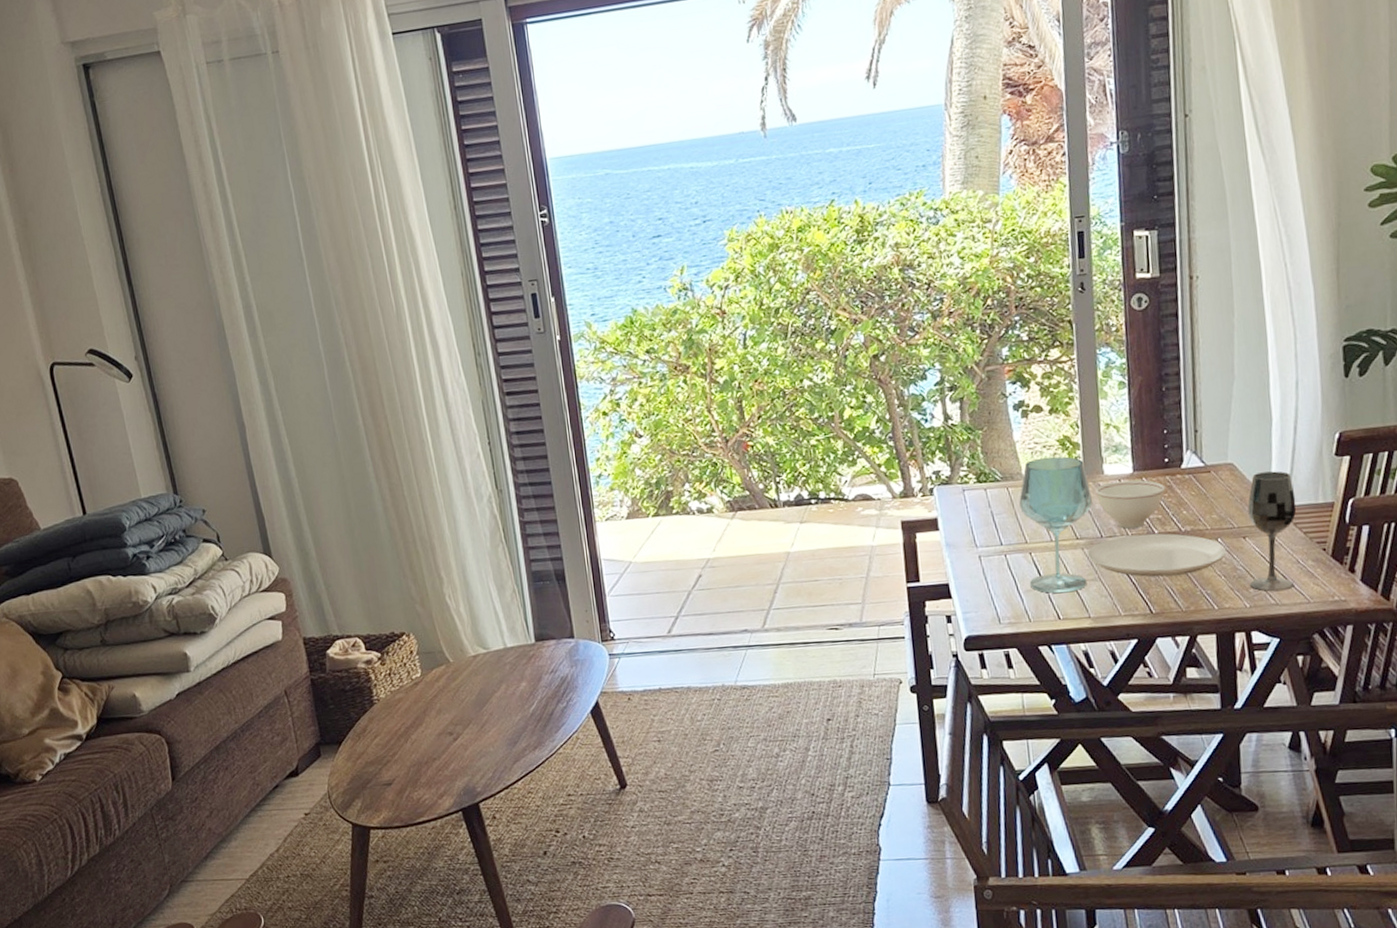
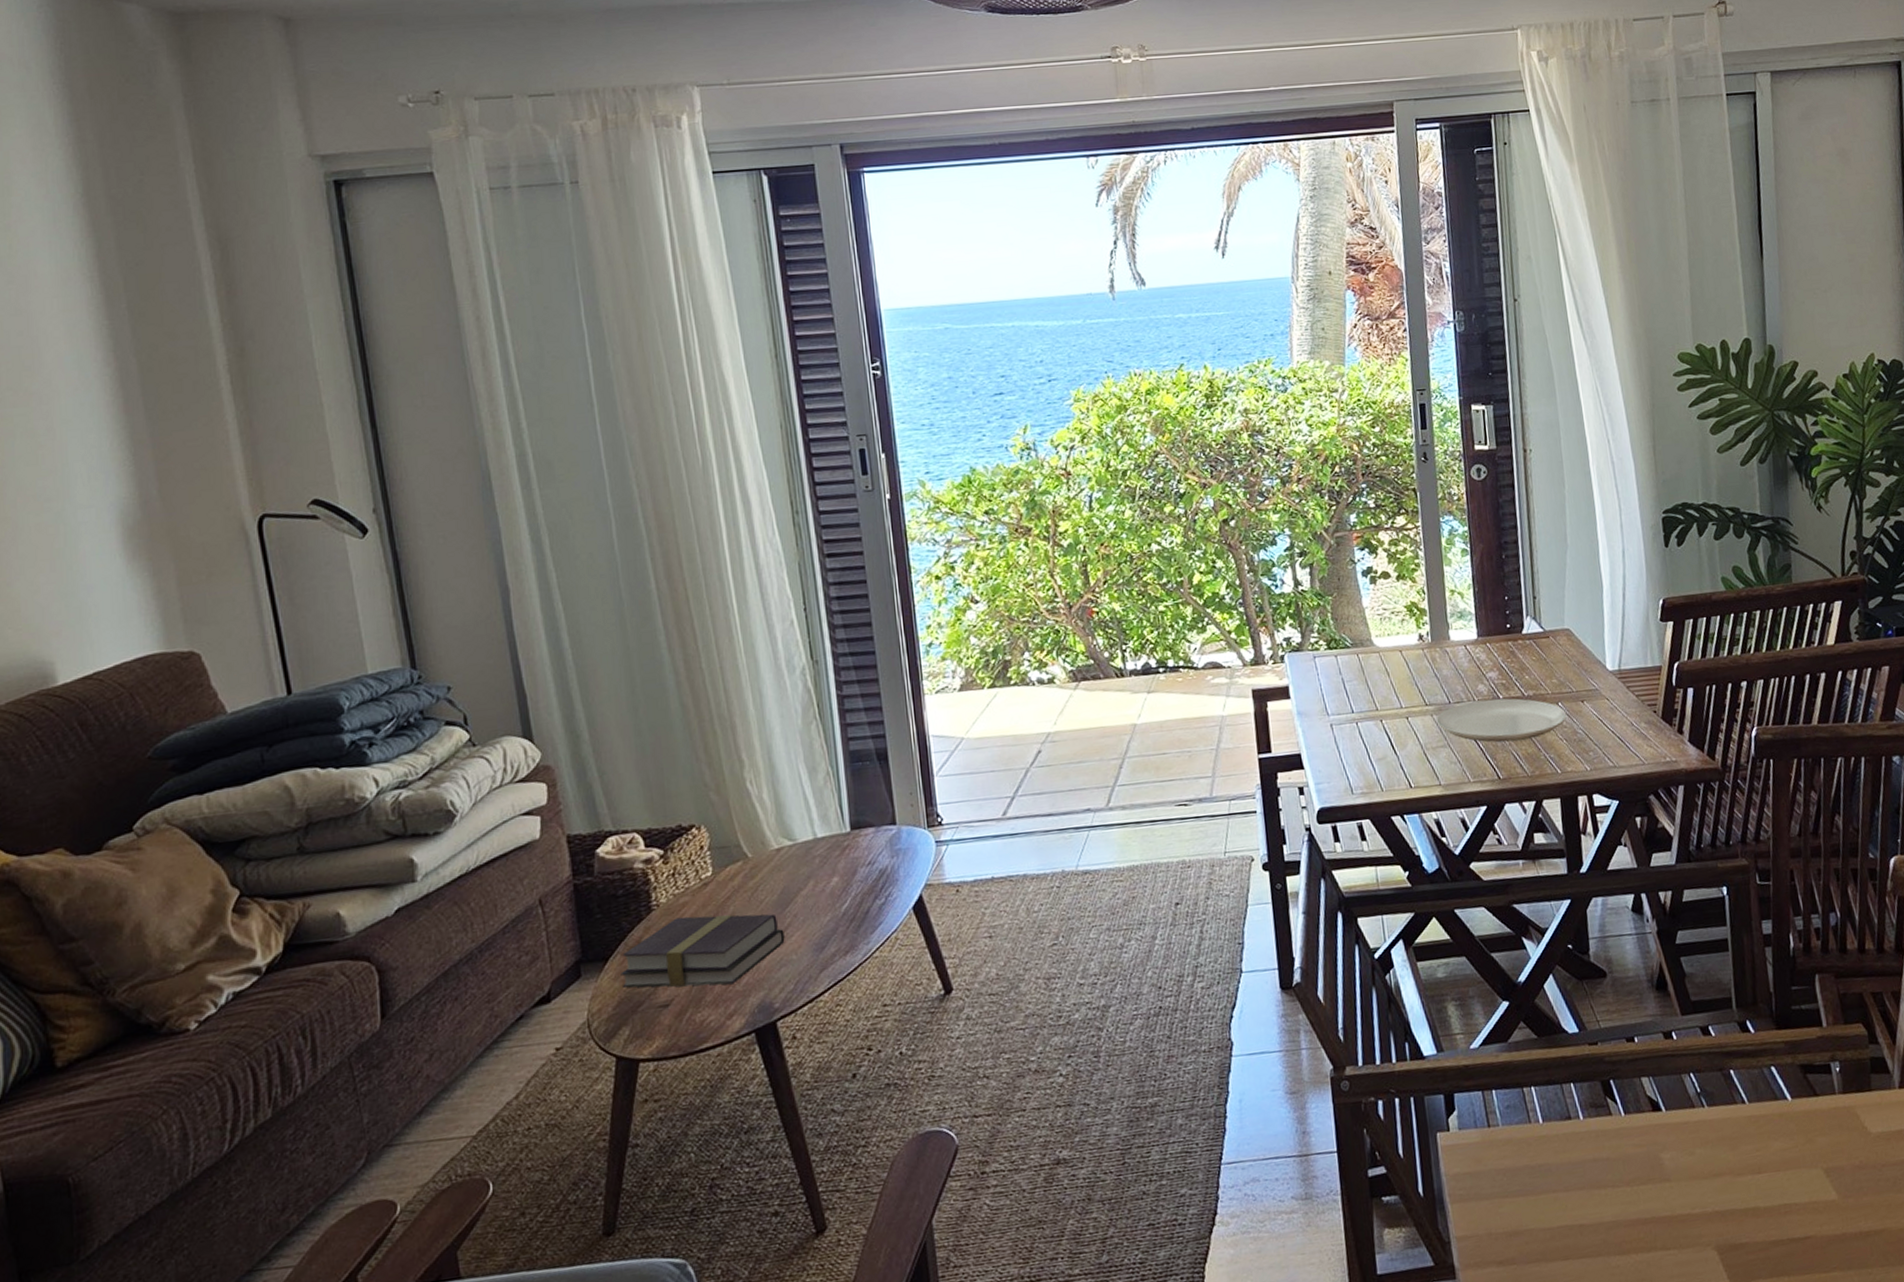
book: none [352,710,483,770] -> present [620,913,785,988]
wine glass: present [1018,456,1093,594] -> none [1368,622,1441,761]
bowl: present [1095,480,1166,529] -> none [1442,645,1509,694]
wine glass: present [1247,471,1297,592] -> none [1584,636,1629,755]

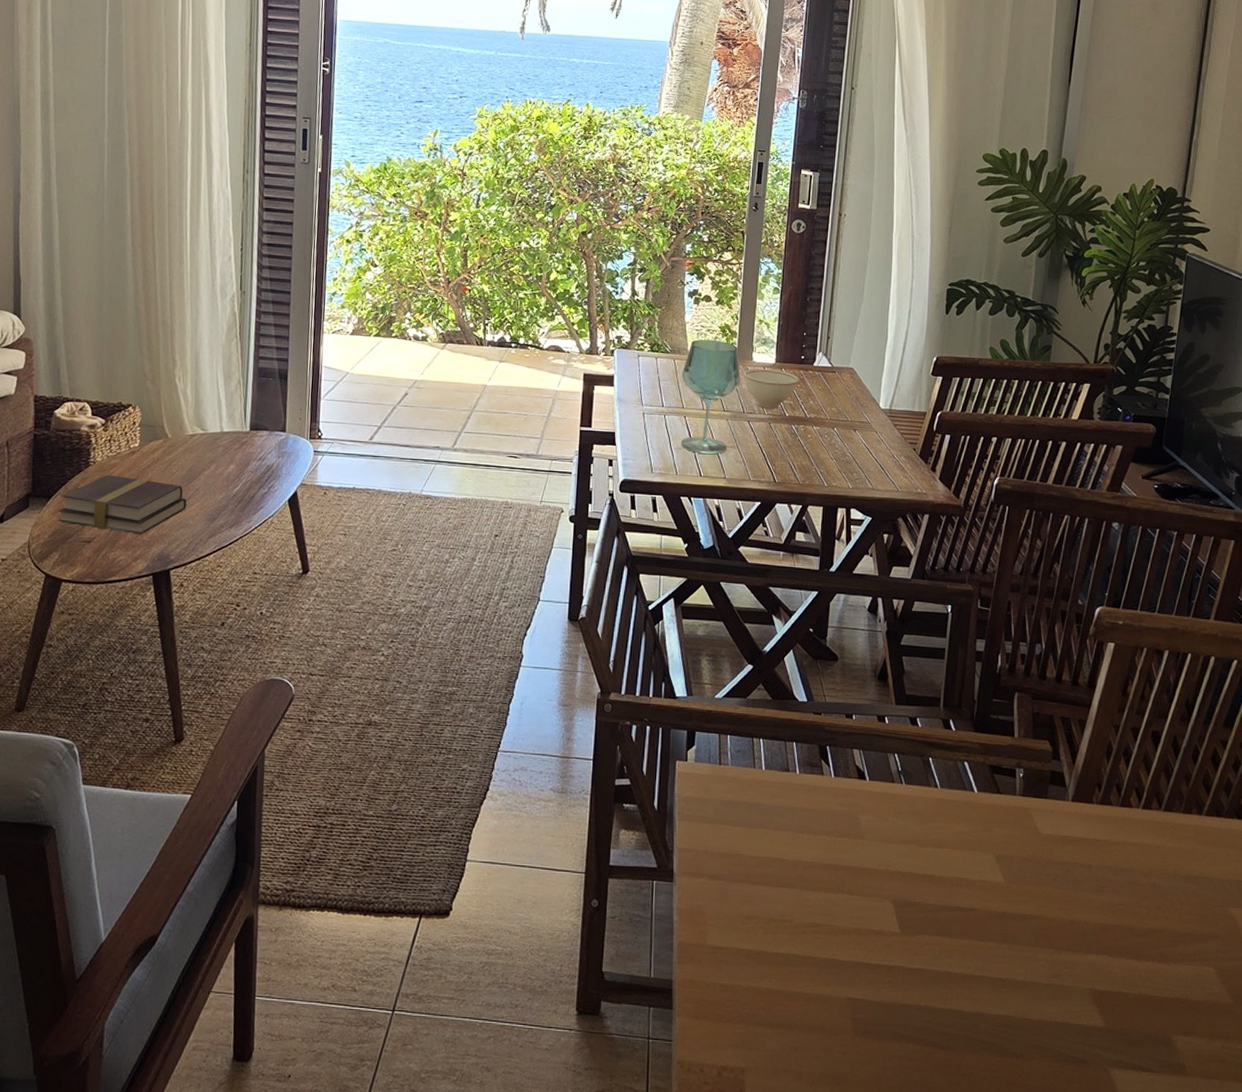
wine glass: none [1368,622,1441,761] -> present [680,339,741,455]
plate: present [1436,698,1567,743] -> none [730,414,840,453]
bowl: none [1442,645,1509,694] -> present [744,368,799,409]

